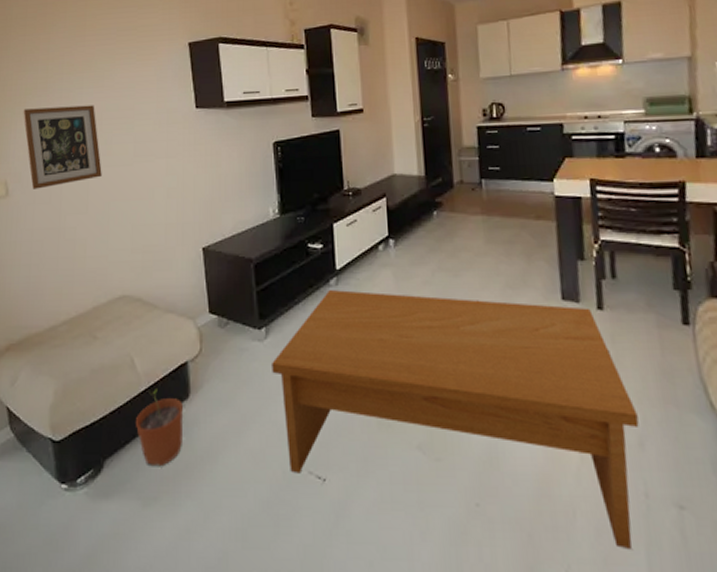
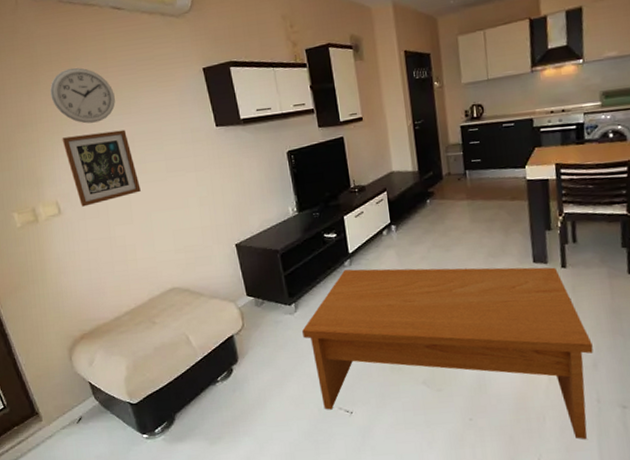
wall clock: none [19,33,88,95] -> present [50,67,115,124]
plant pot: present [136,389,183,467] -> none [197,357,237,415]

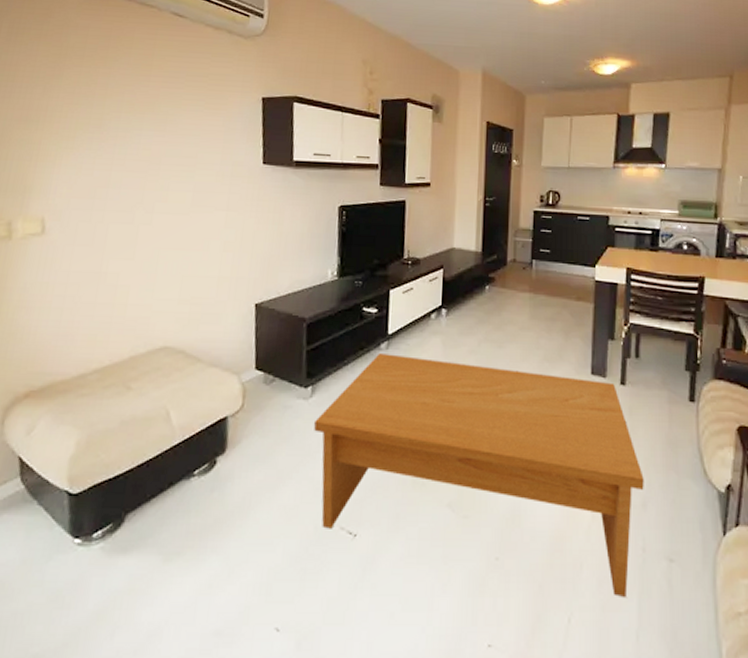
wall clock: present [50,67,115,124] -> none [71,67,151,134]
picture frame: present [62,129,141,207] -> none [70,144,155,230]

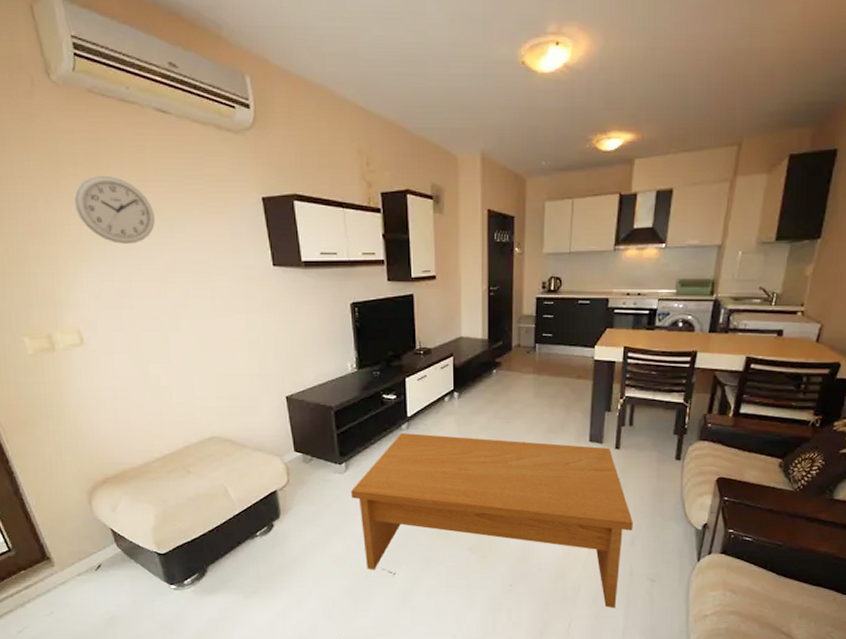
wall clock: none [71,67,151,134] -> present [74,175,155,244]

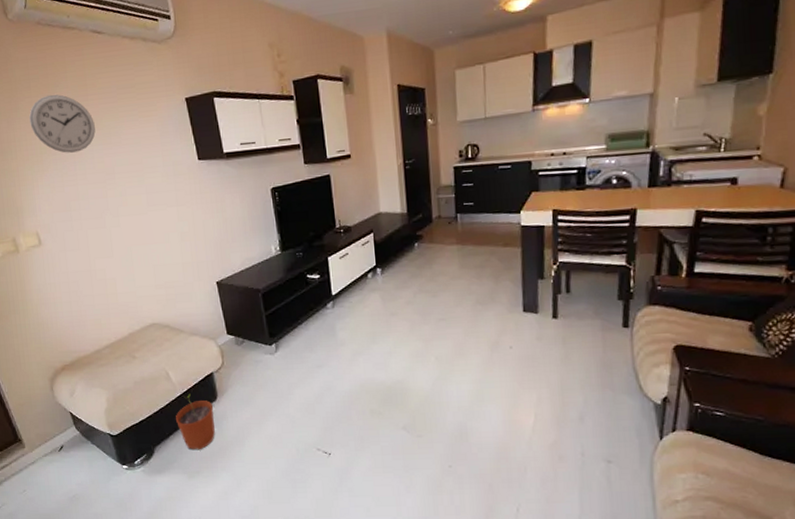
plant pot: none [233,512,276,570] -> present [176,394,215,450]
coffee table: present [351,432,633,608] -> none [282,311,581,491]

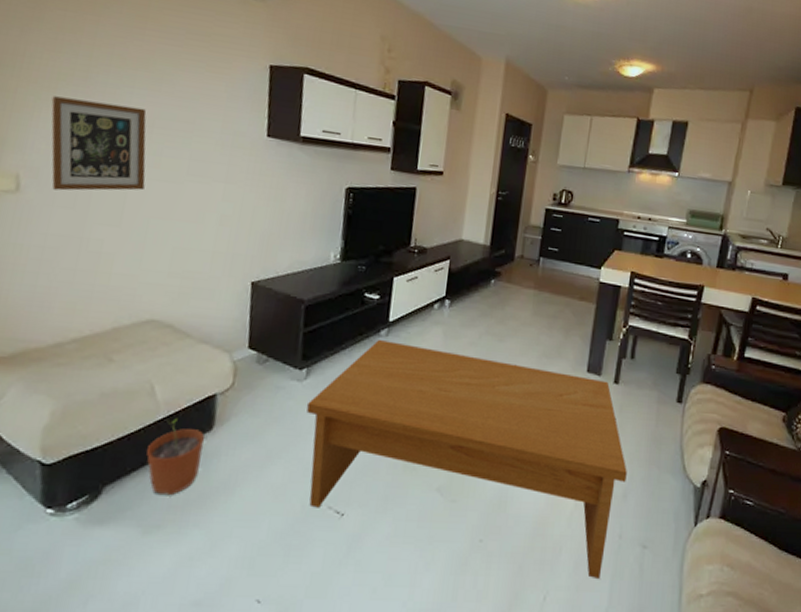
wall clock: present [29,94,96,153] -> none [53,14,145,91]
picture frame: none [41,160,121,239] -> present [51,96,147,191]
coffee table: none [282,311,581,491] -> present [307,339,627,578]

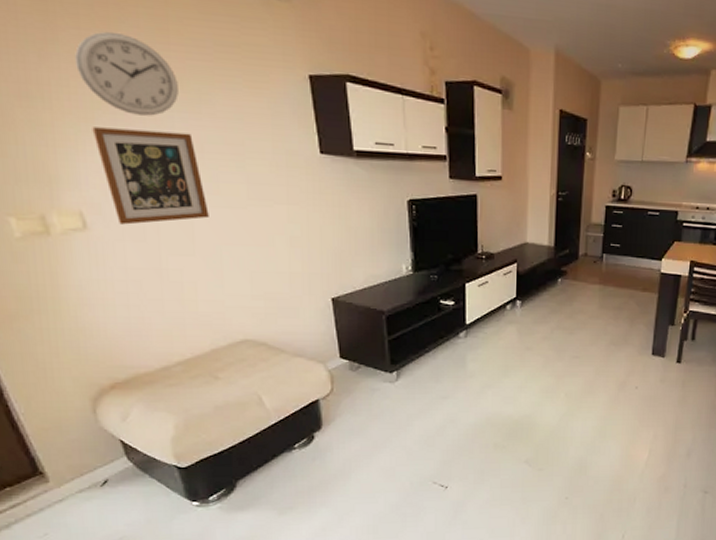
wall clock: none [53,14,145,91] -> present [75,31,179,116]
plant pot: present [147,418,205,496] -> none [268,422,316,484]
coffee table: present [307,339,627,578] -> none [402,340,690,519]

